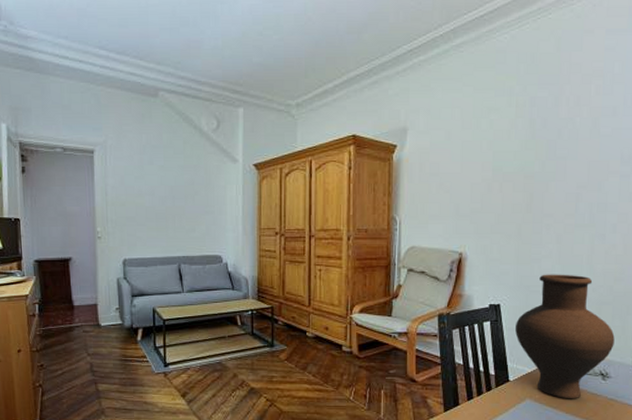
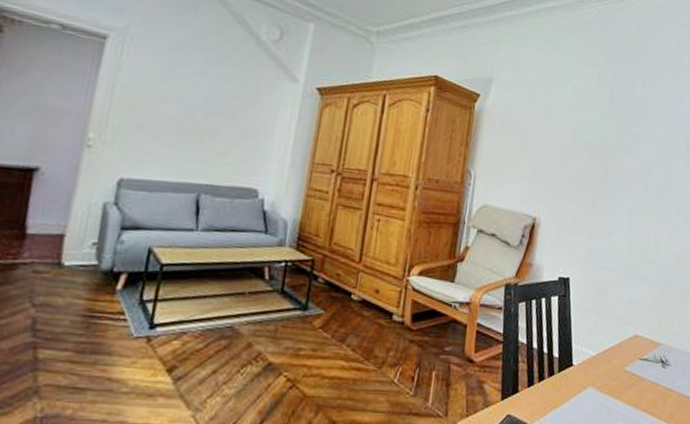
vase: present [515,274,615,398] -> none [582,249,675,387]

